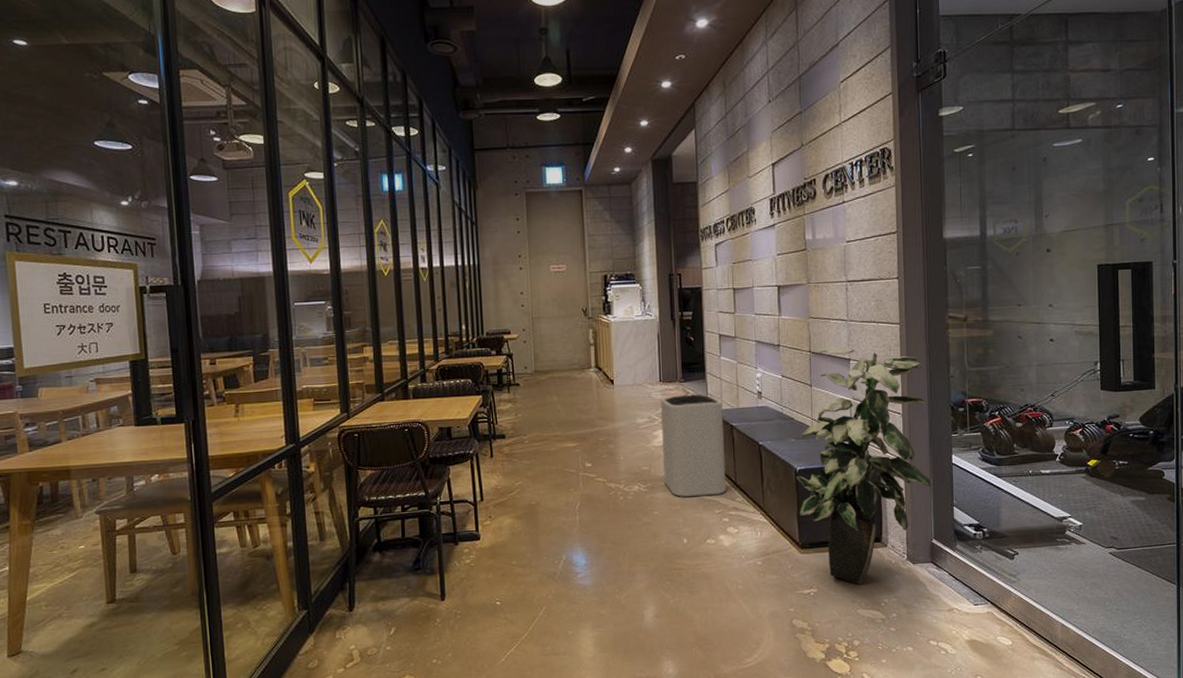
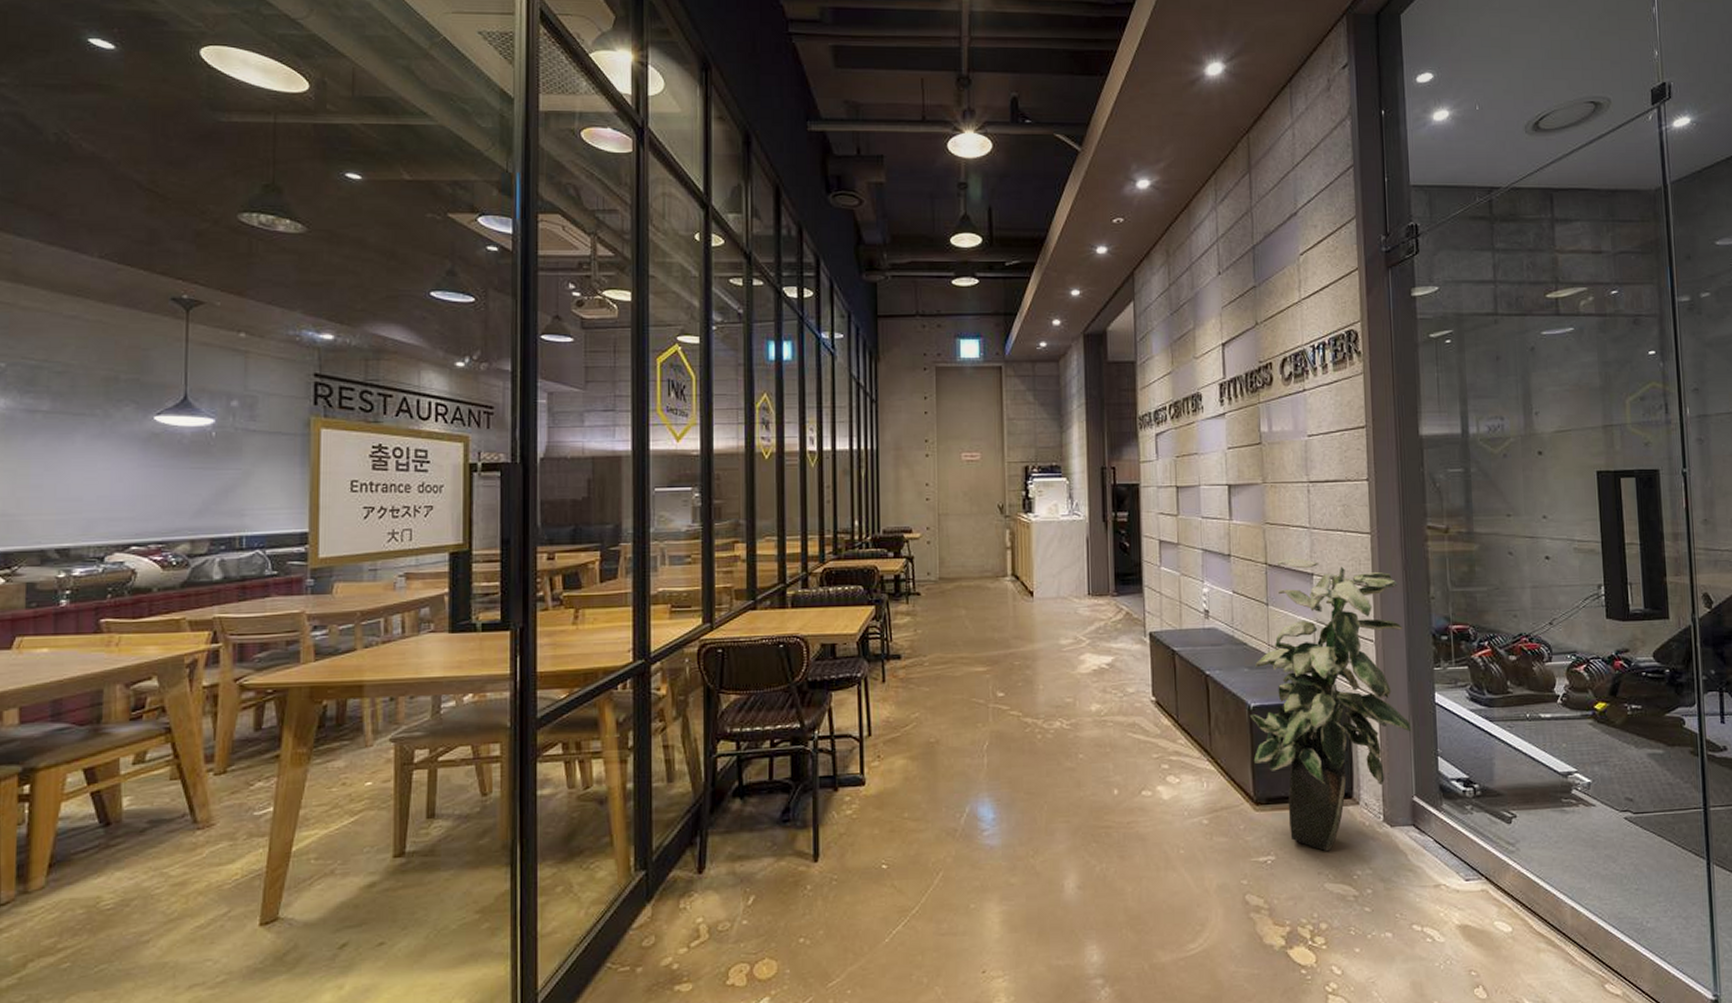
trash can: present [661,395,727,498] -> none [1089,612,1166,738]

